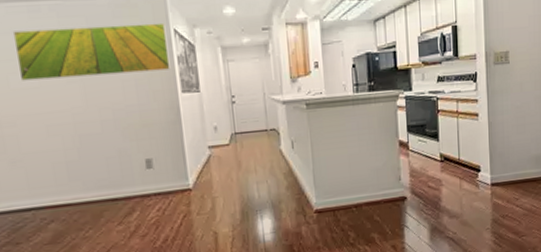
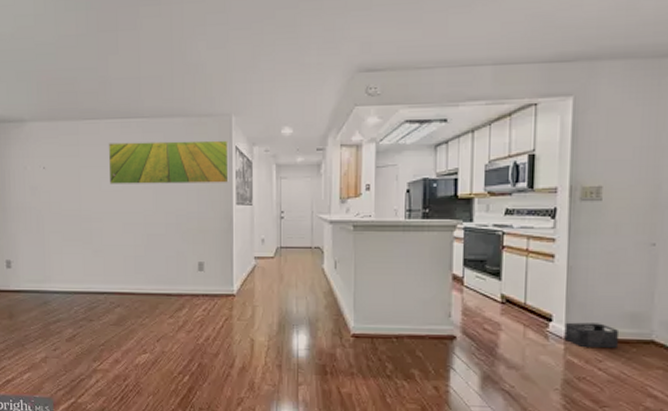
storage bin: none [490,167,529,190] -> present [564,322,620,349]

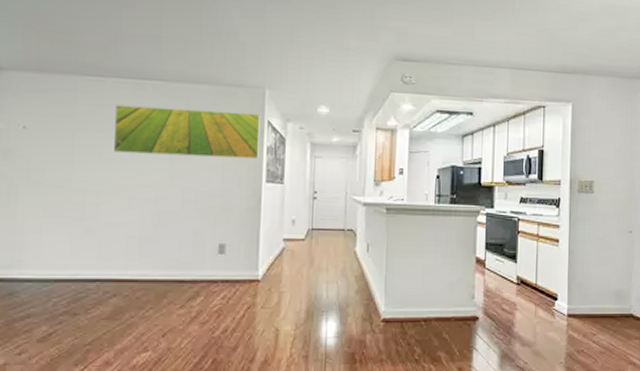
storage bin: present [564,322,620,349] -> none [567,300,608,324]

